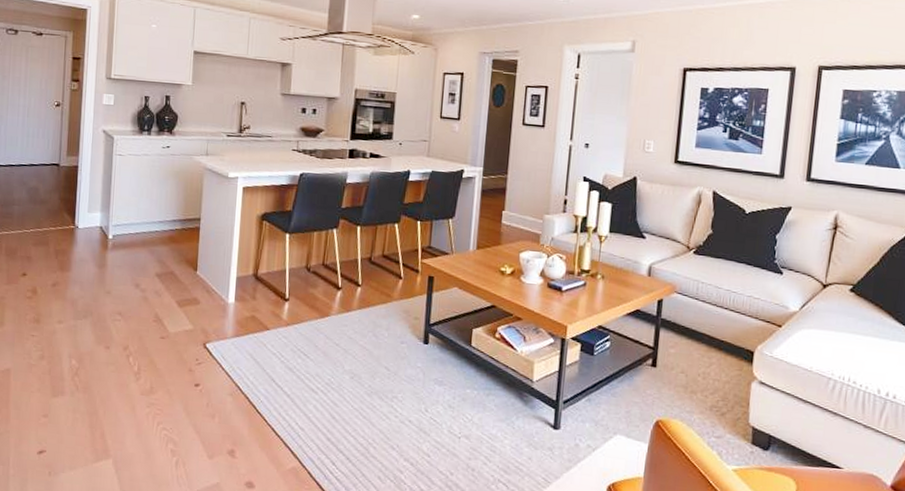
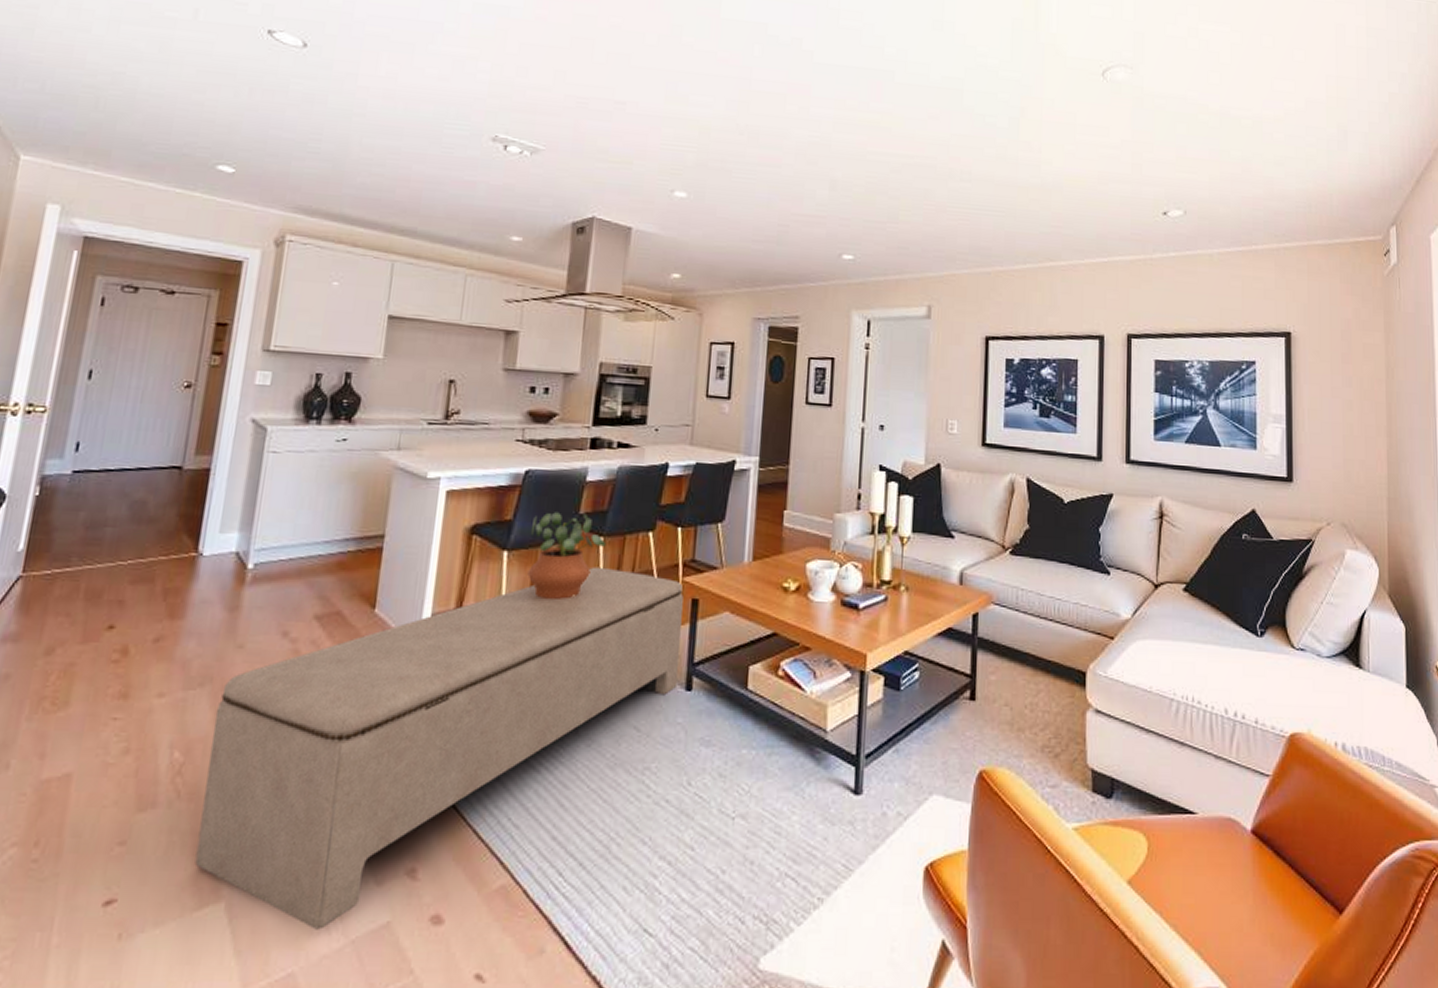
bench: none [91,248,422,483] -> present [195,567,684,930]
potted plant: none [304,206,363,272] -> present [527,512,607,599]

